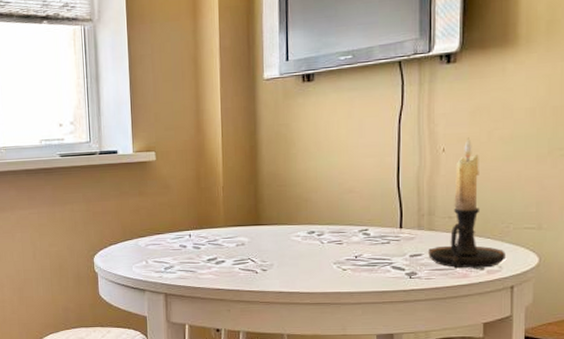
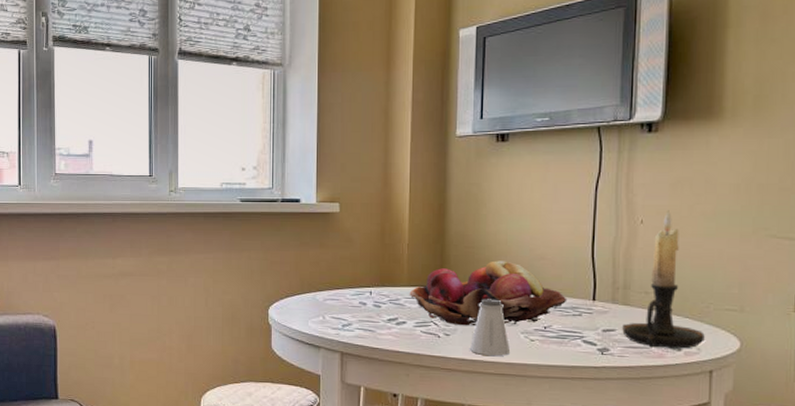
fruit basket: none [226,196,376,261] -> present [409,260,567,327]
saltshaker: none [286,233,323,287] -> present [470,299,510,356]

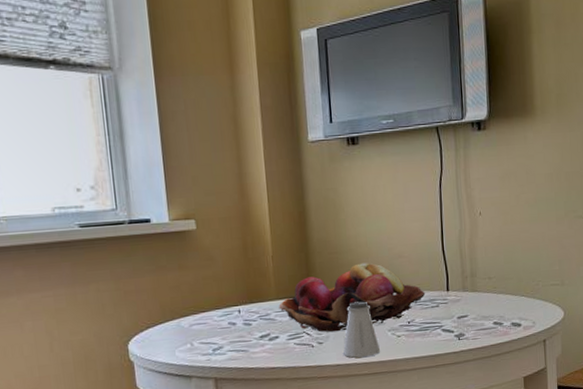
candle holder: present [622,210,705,349] -> none [473,201,538,327]

